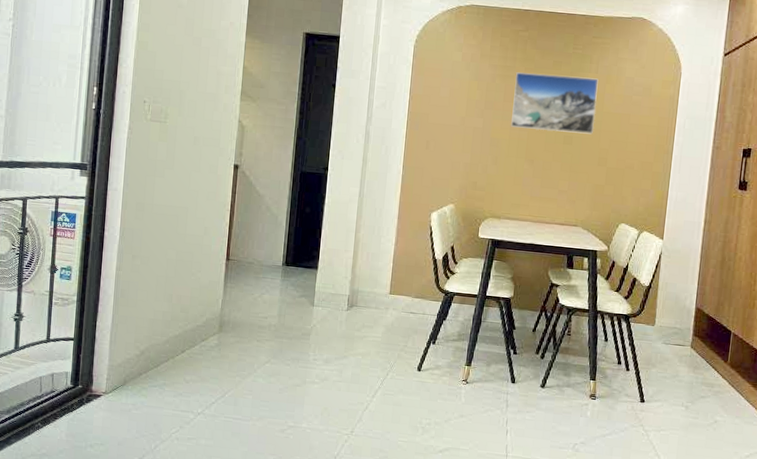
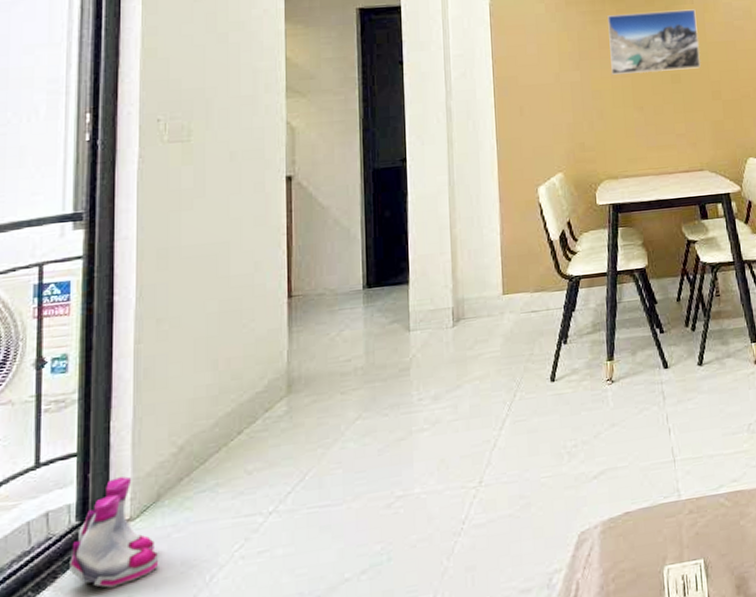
boots: none [65,362,122,435] -> present [69,476,159,588]

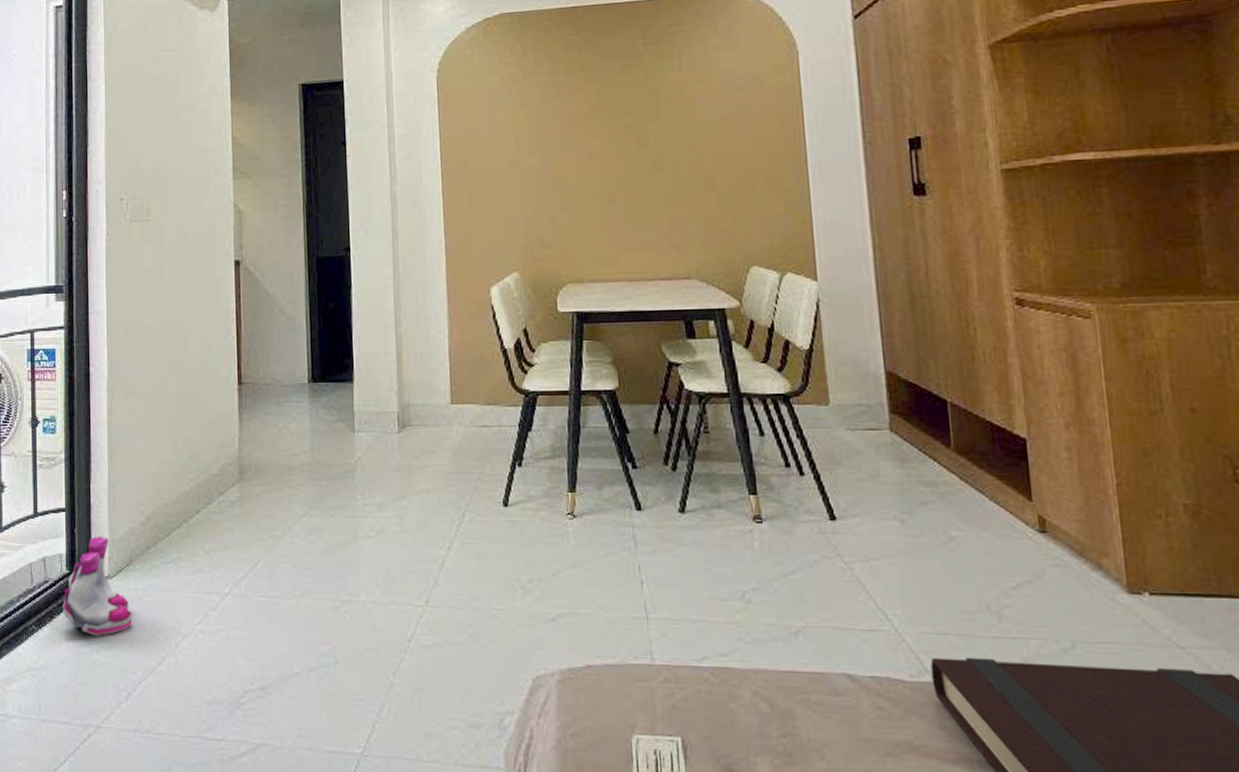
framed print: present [607,9,702,75] -> none [573,78,691,159]

